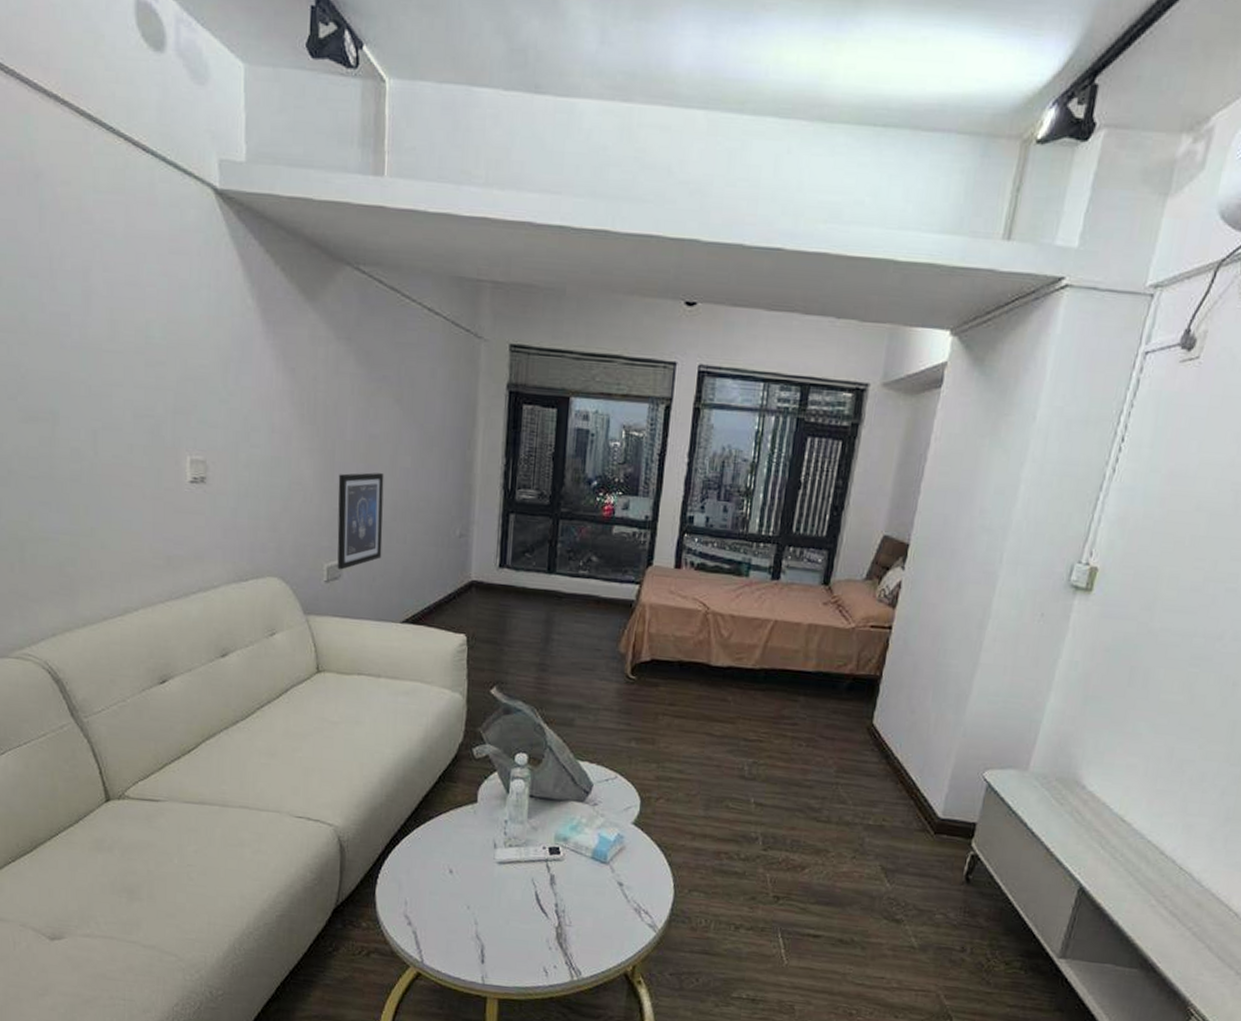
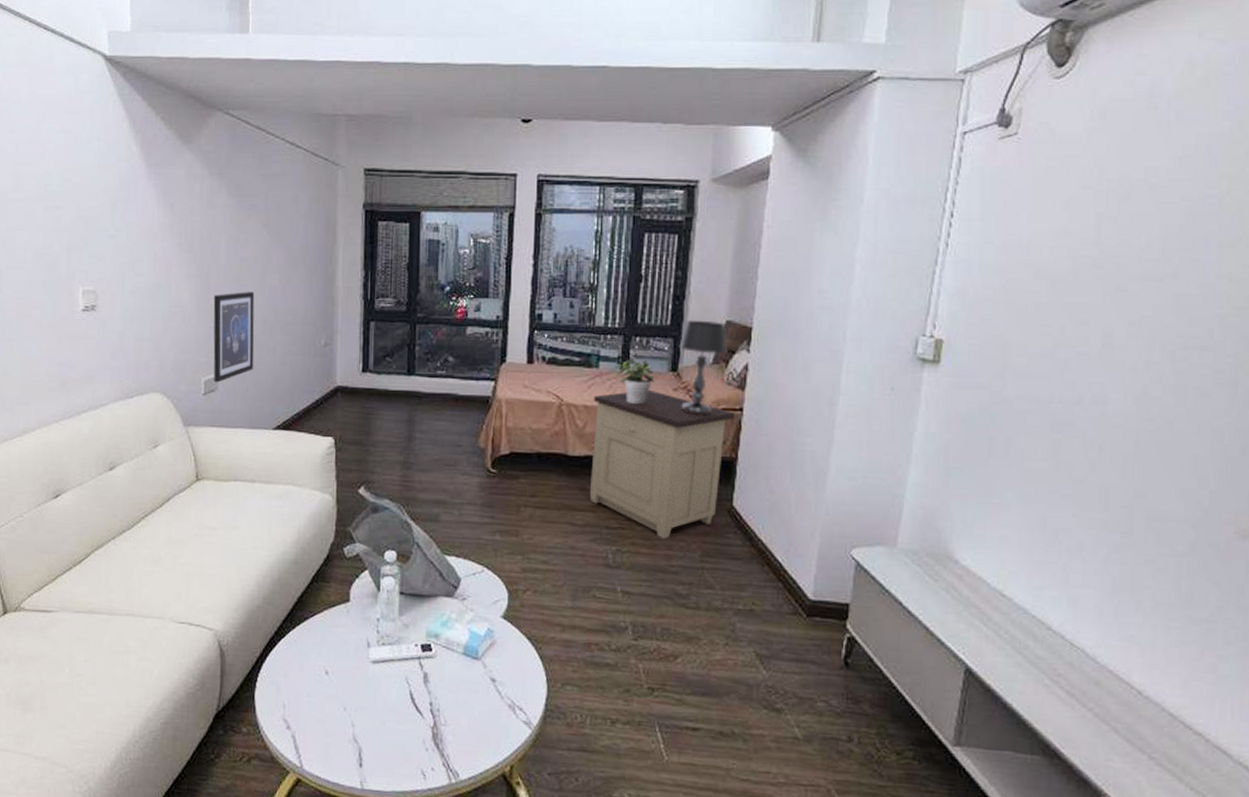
nightstand: none [729,602,884,754] -> present [589,389,735,540]
potted plant: none [765,570,806,618] -> present [615,359,655,405]
table lamp: none [830,532,883,632] -> present [679,320,727,415]

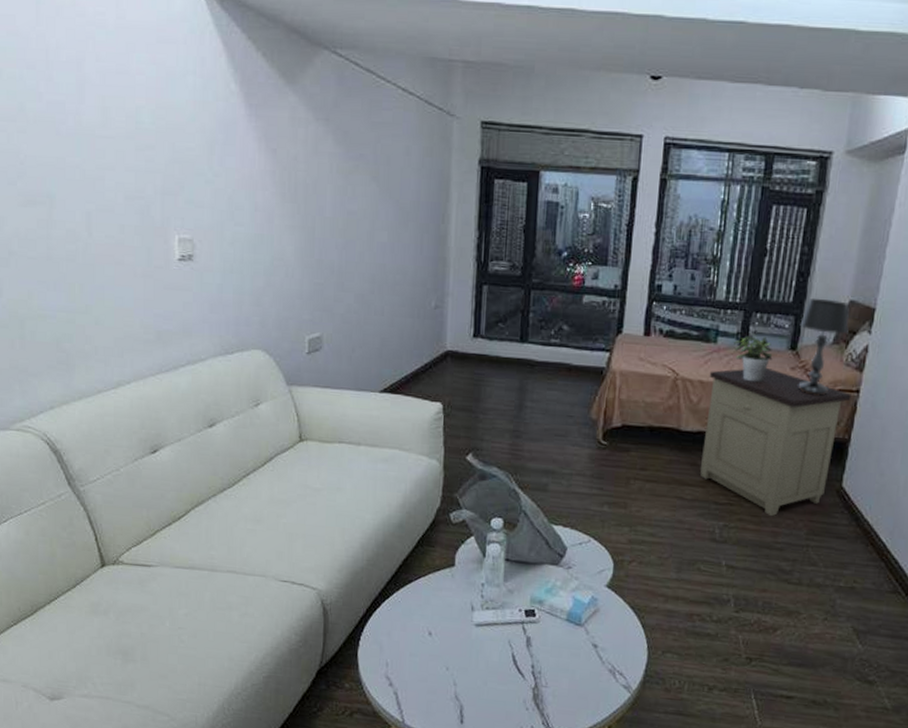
wall art: present [213,292,255,383] -> none [318,247,362,342]

